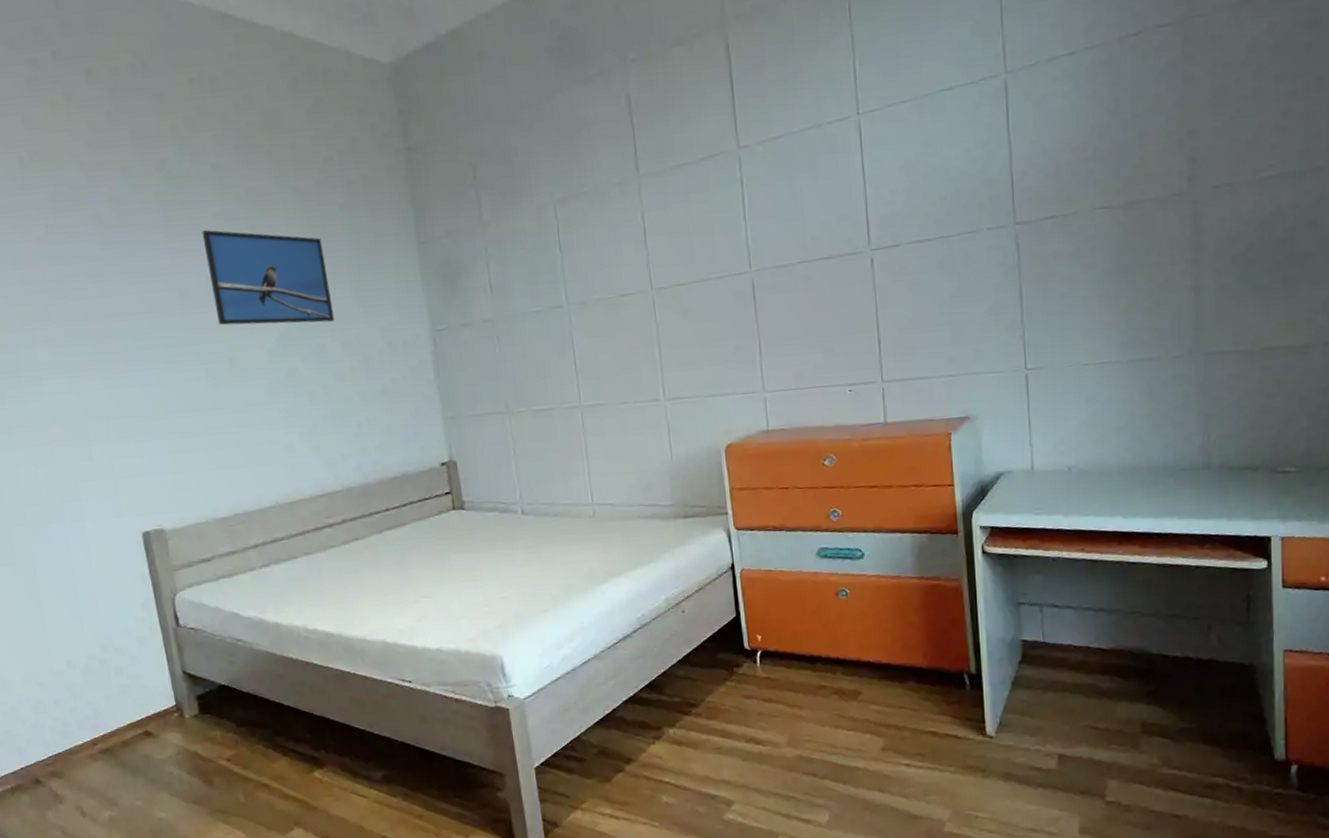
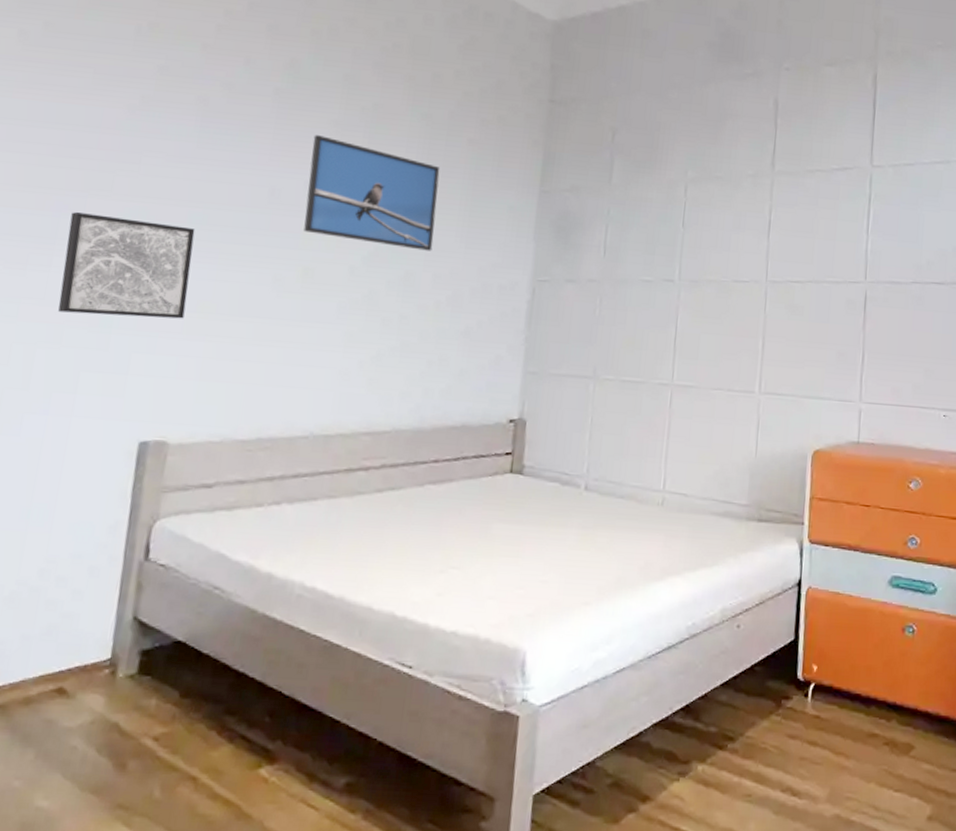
wall art: none [24,340,144,435] -> present [58,211,196,319]

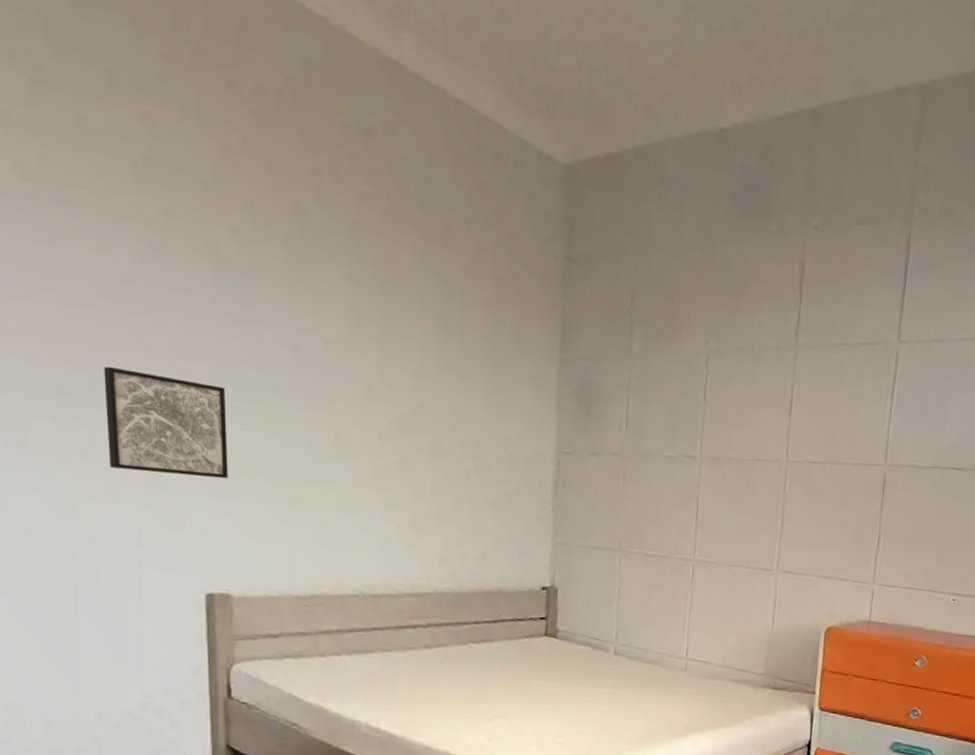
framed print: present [303,135,440,251] -> none [328,290,459,419]

